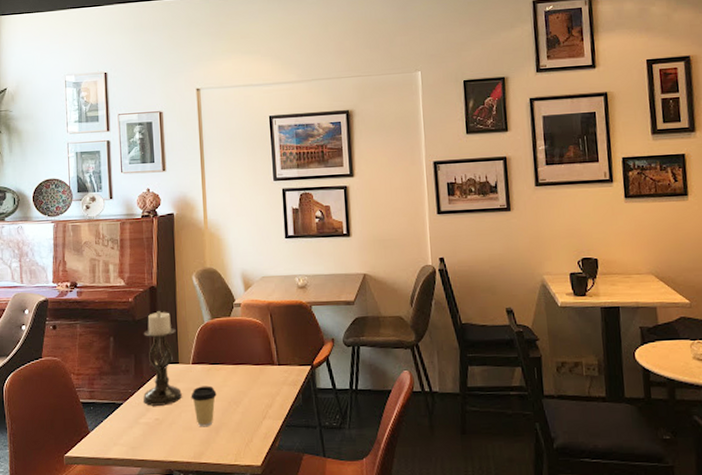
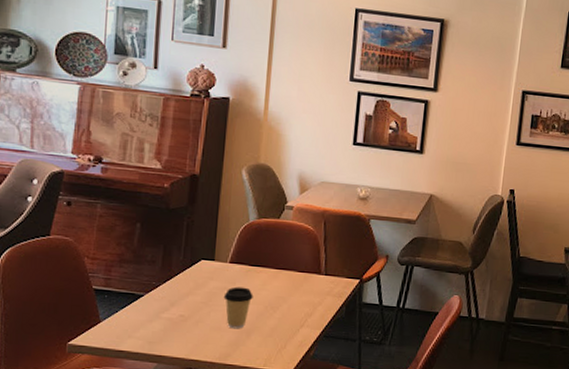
candle holder: present [143,311,182,406] -> none [169,202,216,303]

